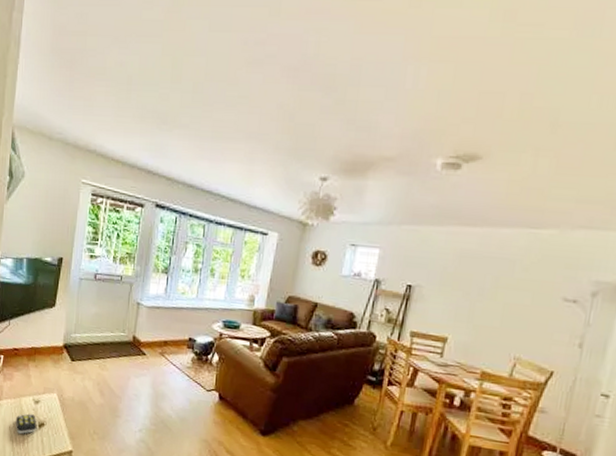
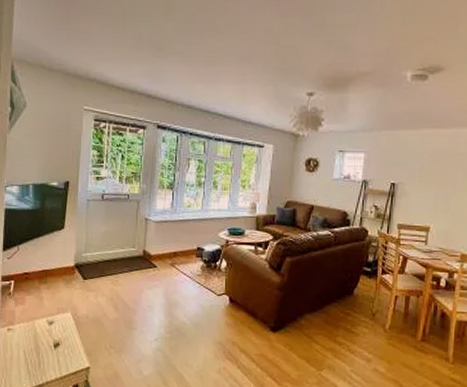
remote control: present [15,414,37,434] -> none [29,335,52,356]

